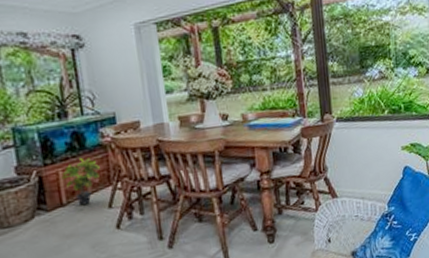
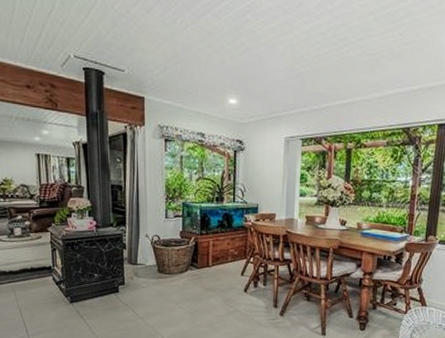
potted plant: present [61,157,100,206] -> none [211,233,240,270]

